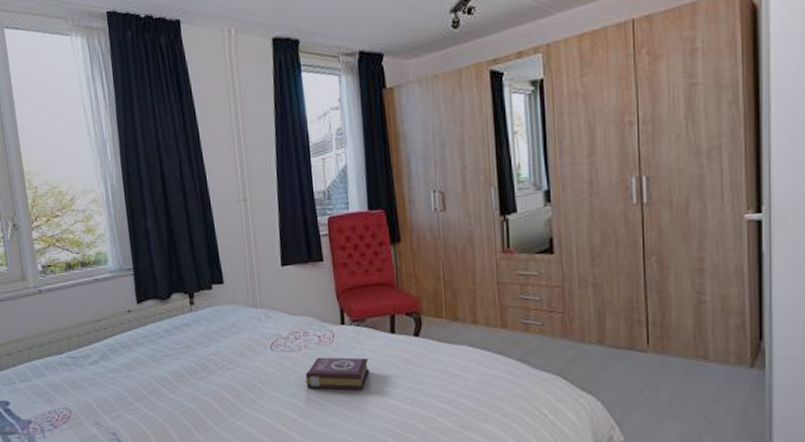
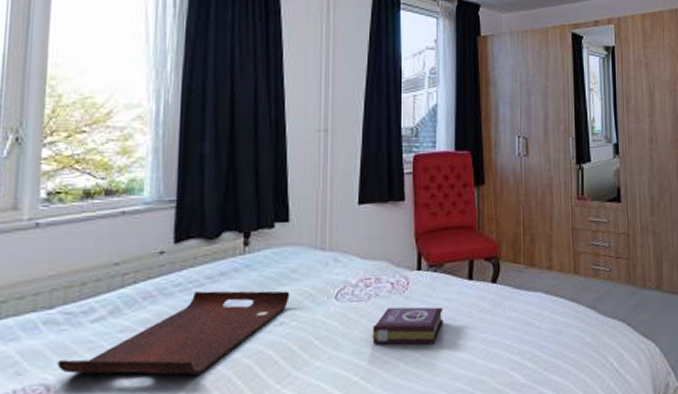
serving tray: none [73,341,233,407] -> present [57,290,290,375]

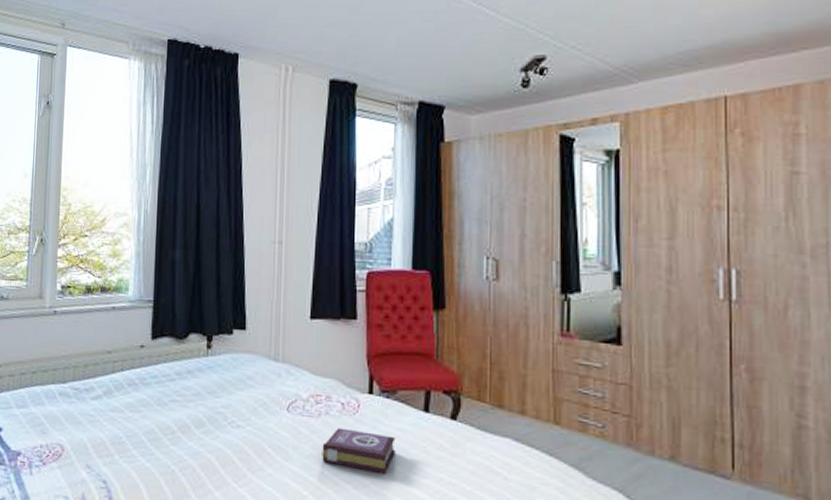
serving tray: present [57,290,290,375] -> none [69,385,246,460]

